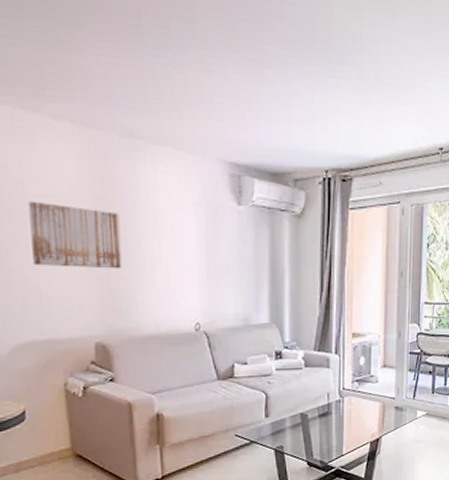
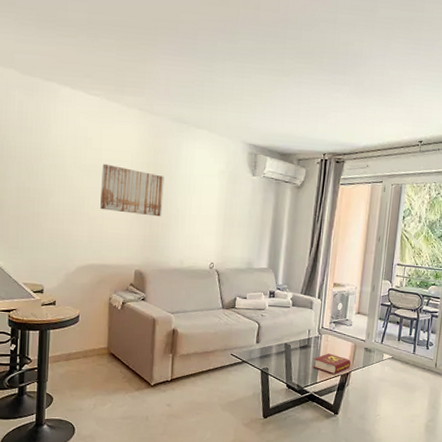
book: none [337,418,381,443] -> present [313,353,351,375]

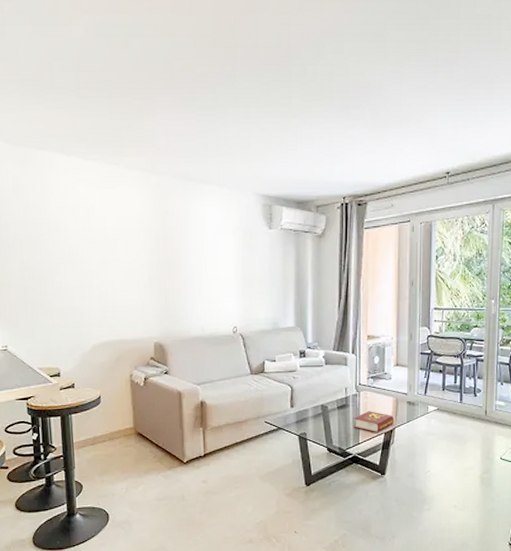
wall art: present [100,163,164,217] -> none [108,232,177,284]

